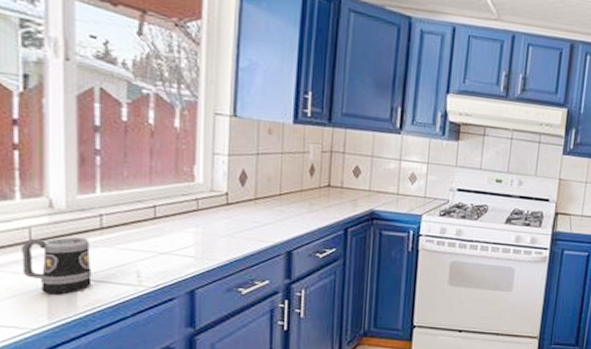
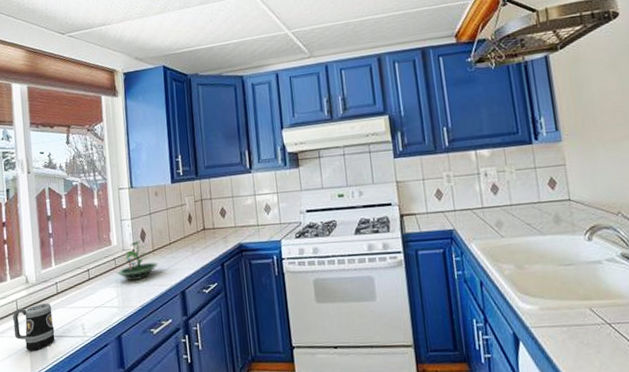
terrarium: none [197,183,260,230] -> present [116,240,158,281]

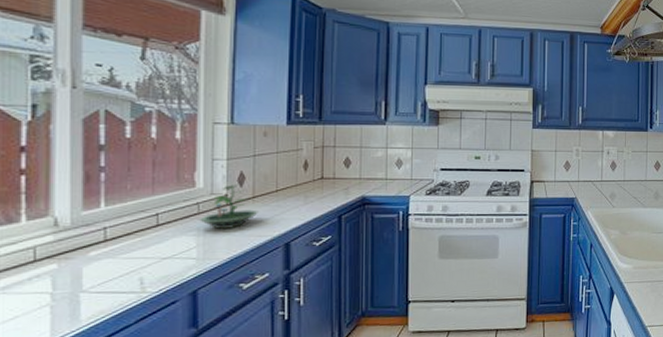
mug: present [13,303,55,351] -> none [26,252,96,311]

